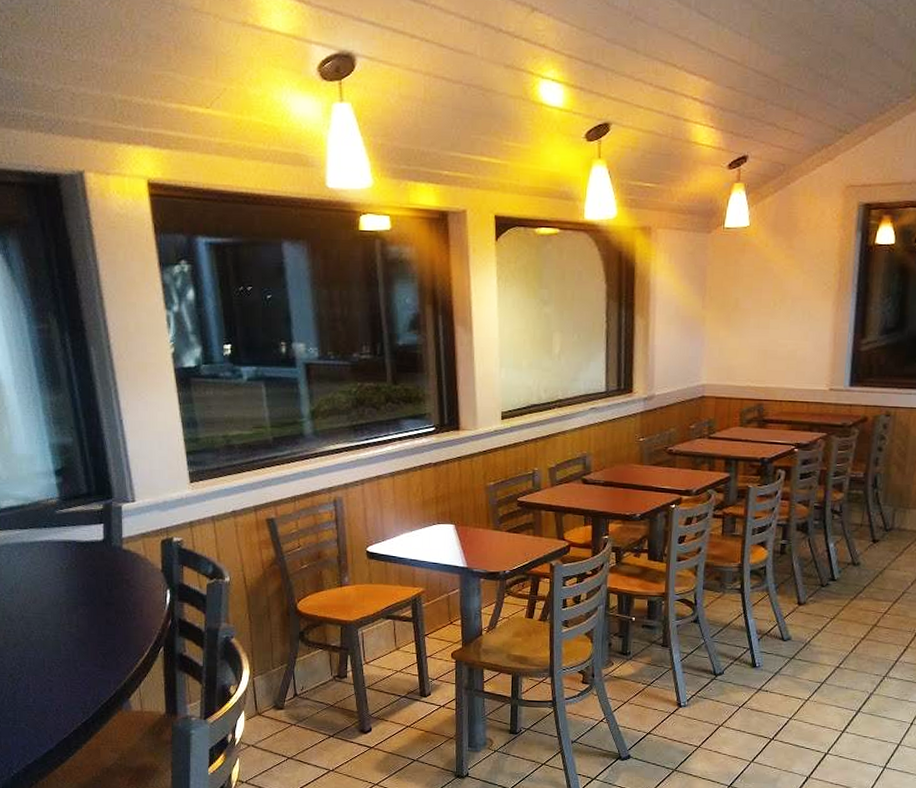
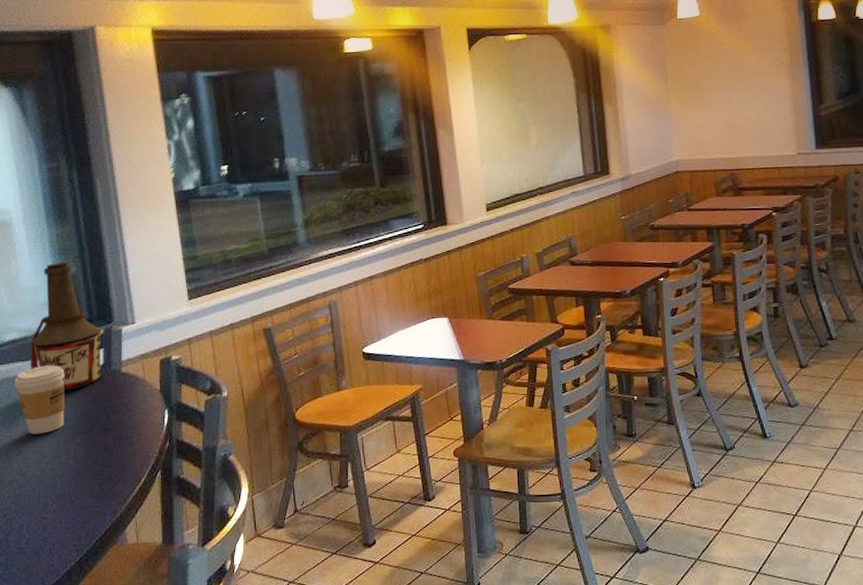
coffee cup: none [14,536,66,602] -> present [15,366,65,434]
bottle: none [28,431,101,563] -> present [30,261,101,391]

